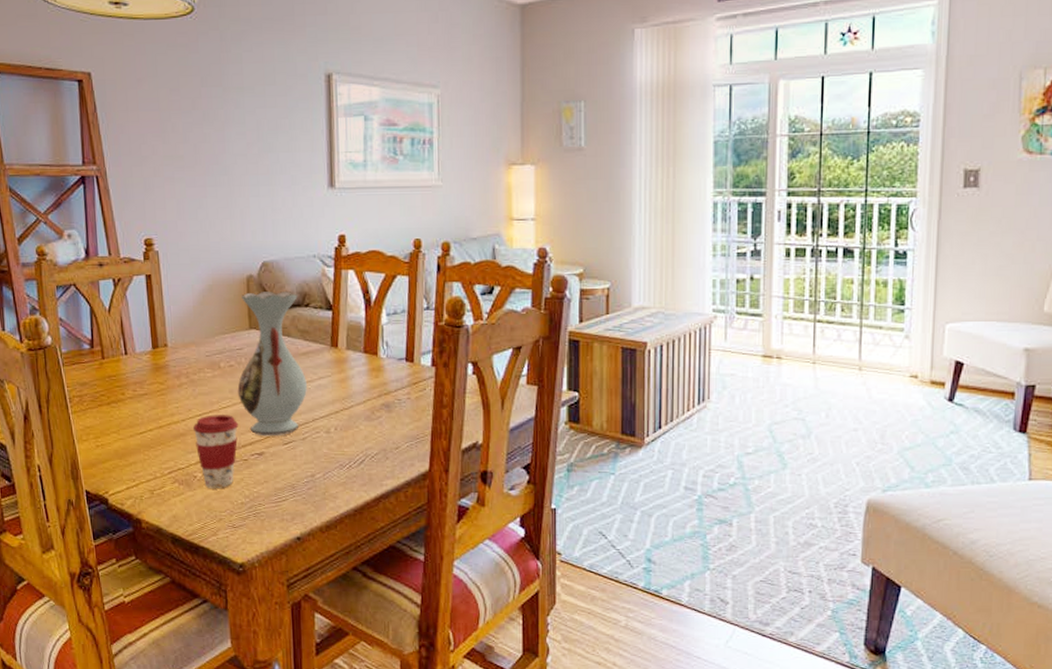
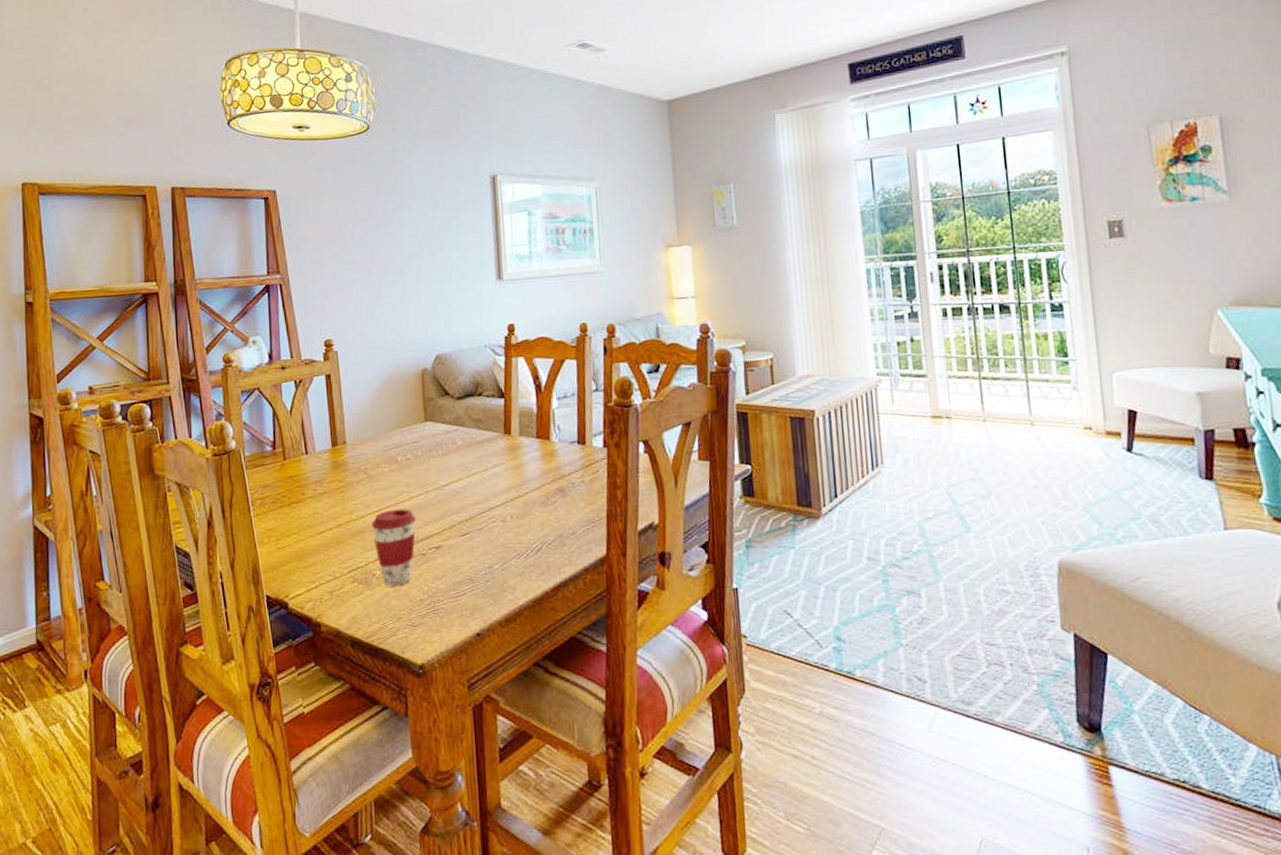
vase: present [237,290,307,437] -> none [414,381,482,529]

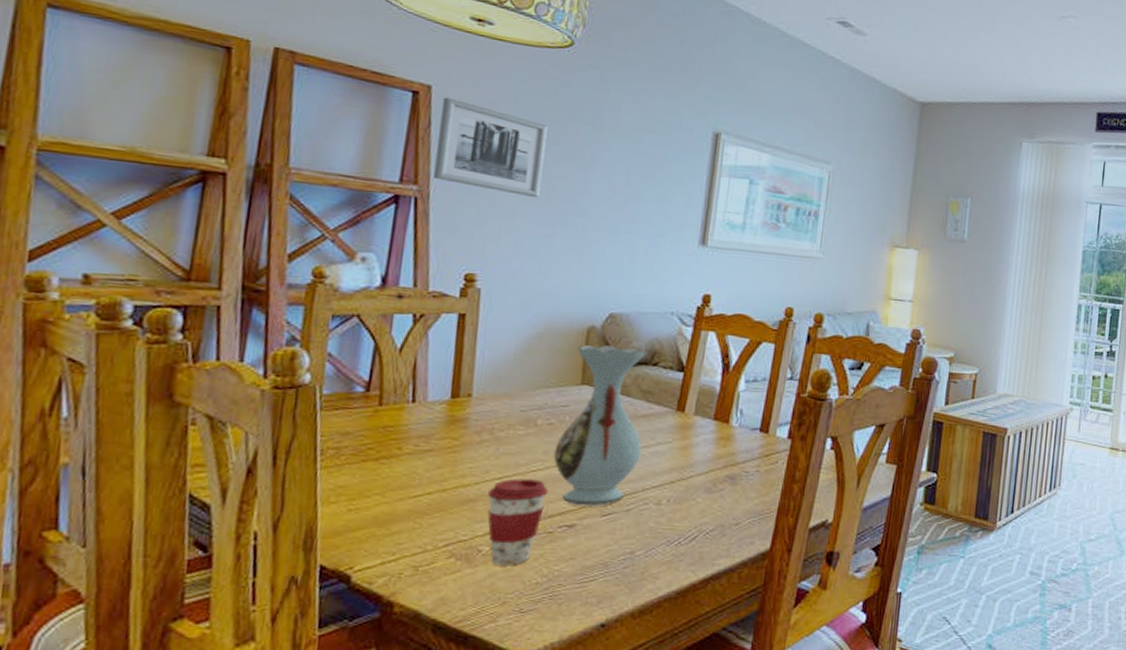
wall art: none [286,196,366,267] -> present [434,97,548,197]
vase: none [414,381,482,529] -> present [553,344,646,507]

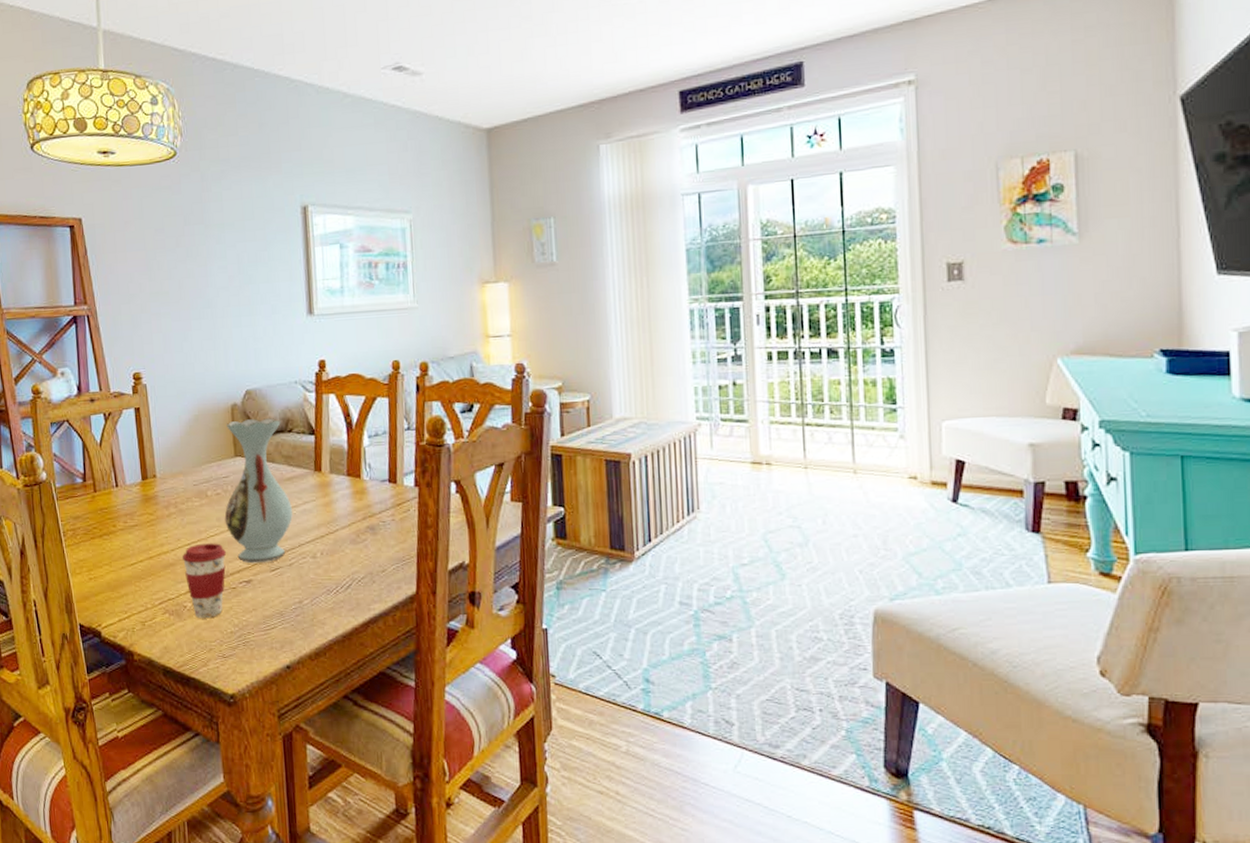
wall art: present [434,97,548,197] -> none [92,225,174,298]

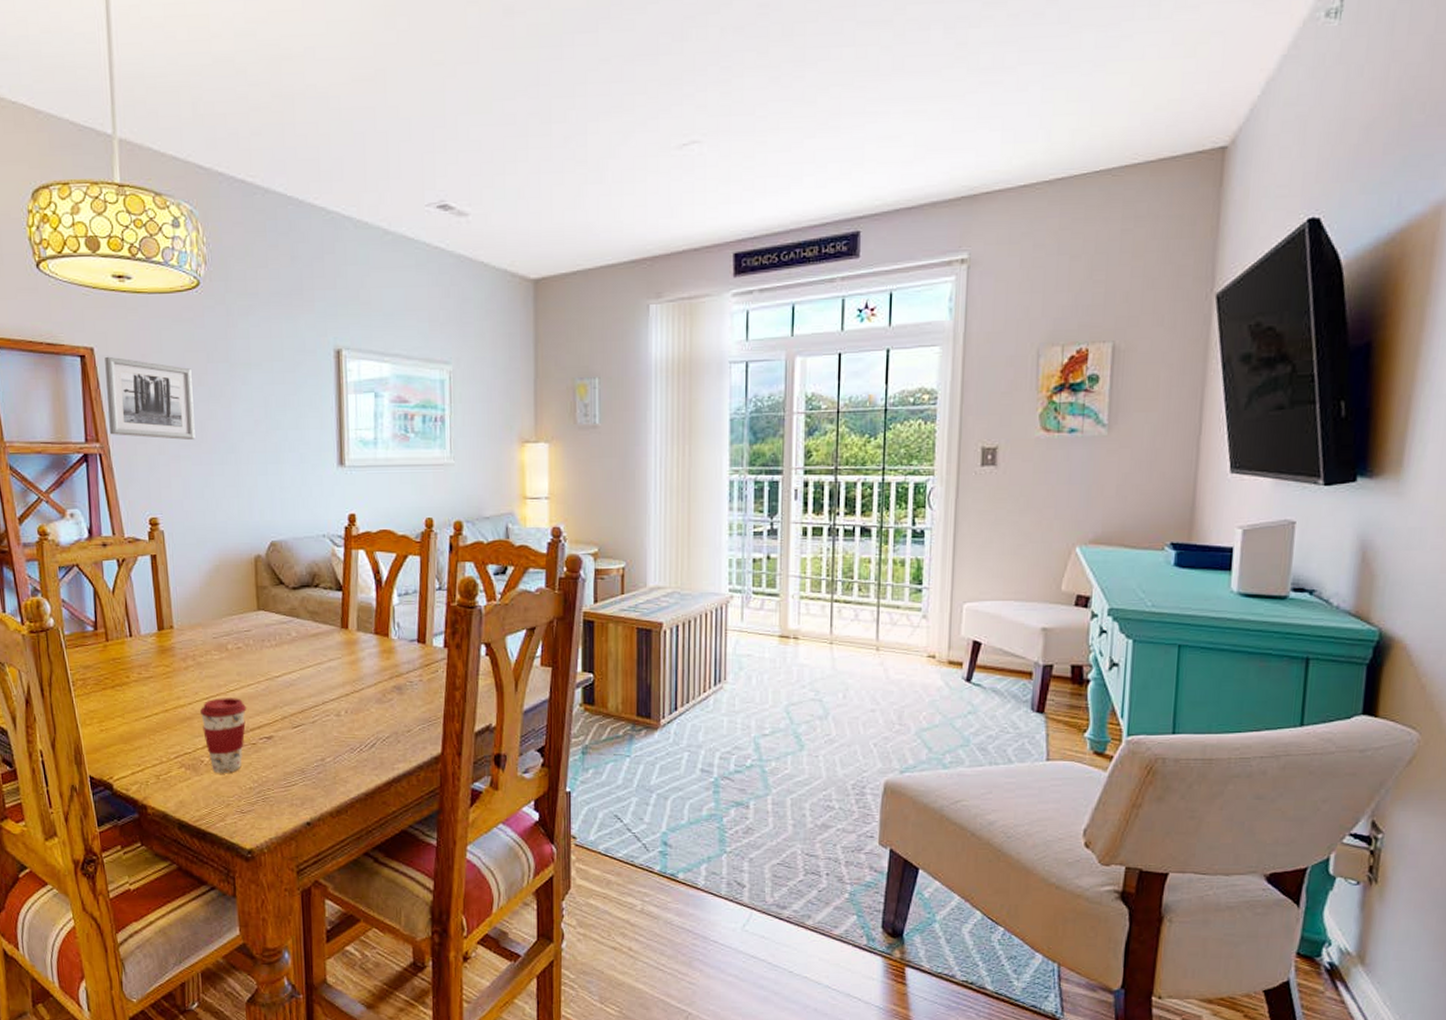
wall art: none [92,225,174,298] -> present [105,356,195,440]
vase: present [224,417,293,564] -> none [245,571,317,720]

